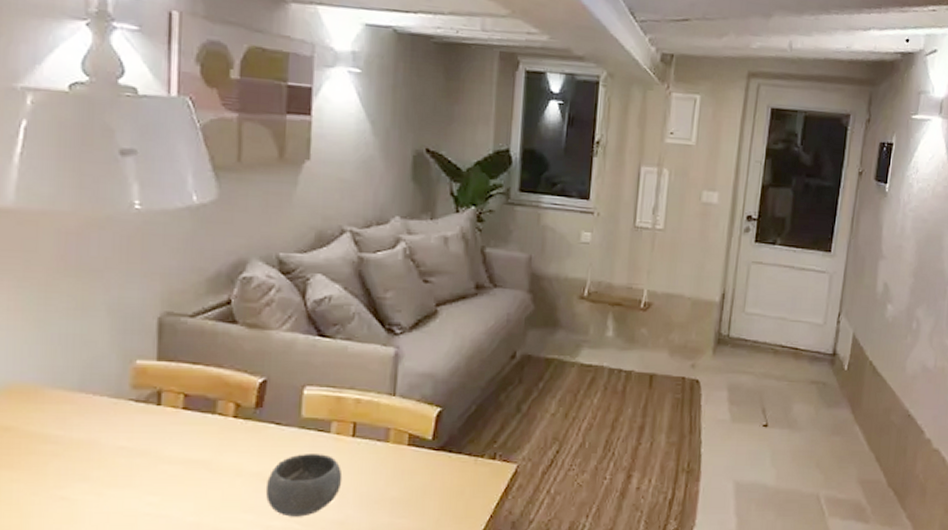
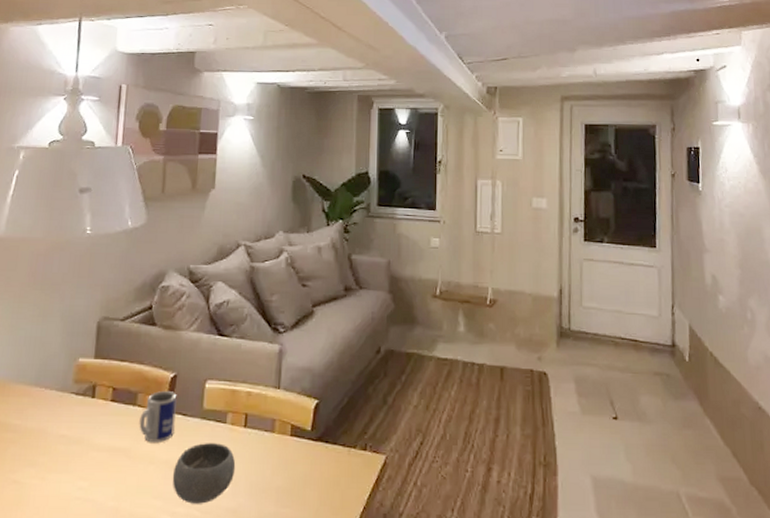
mug: none [221,397,268,453] -> present [139,390,177,442]

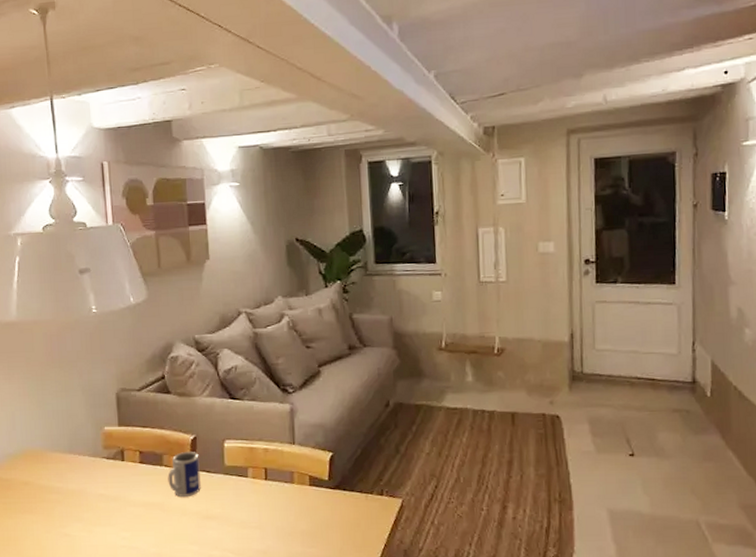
bowl: present [172,443,236,504] -> none [204,495,262,547]

